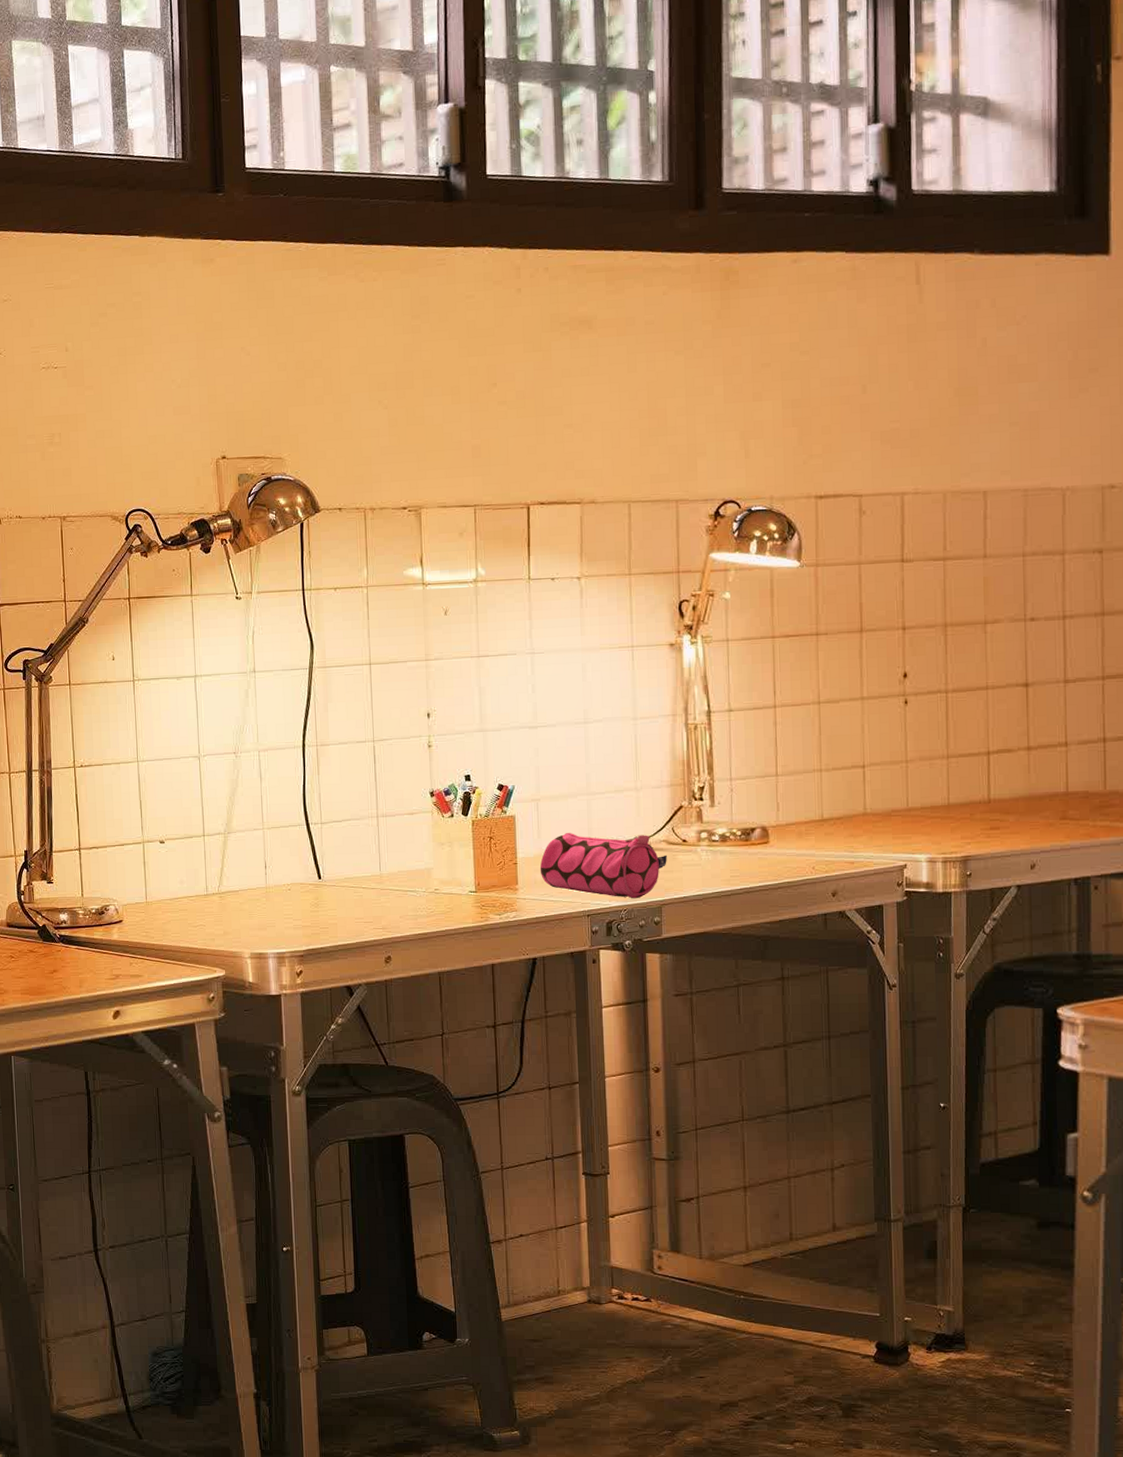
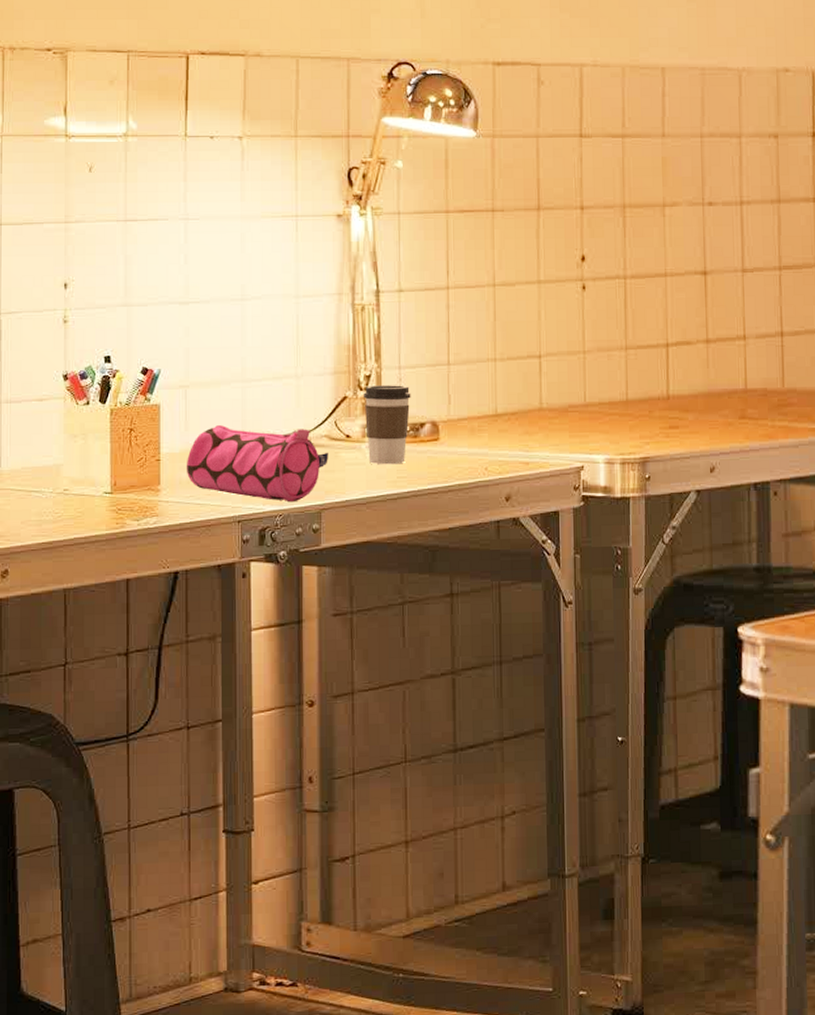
coffee cup: none [698,795,742,865] -> present [364,385,411,465]

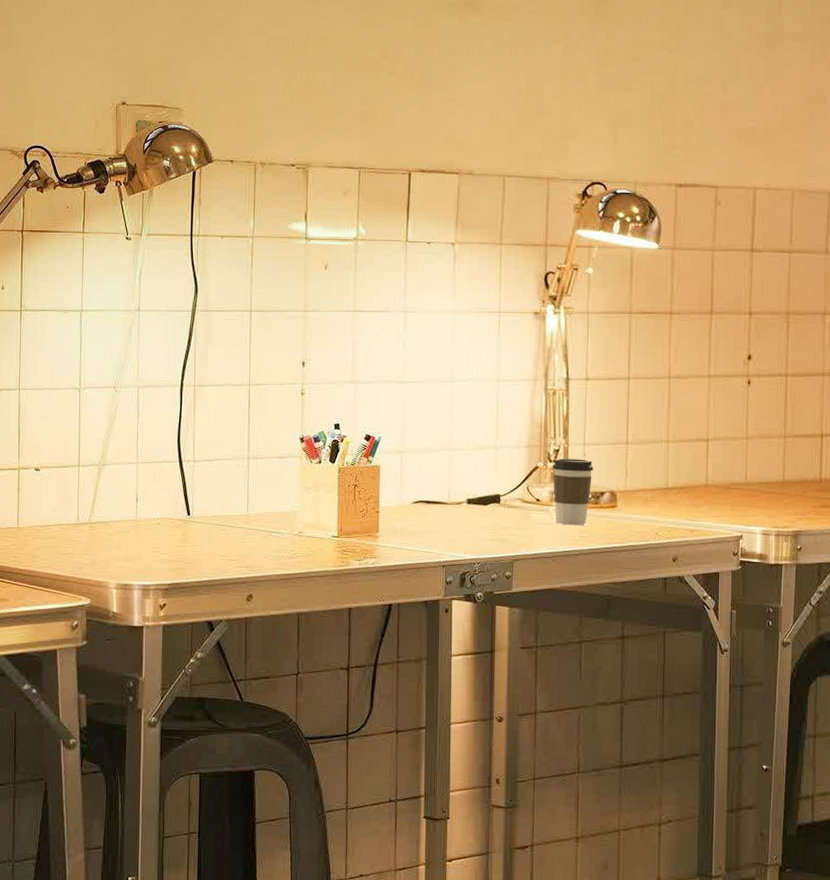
pencil case: present [186,425,328,503] -> none [400,486,521,553]

